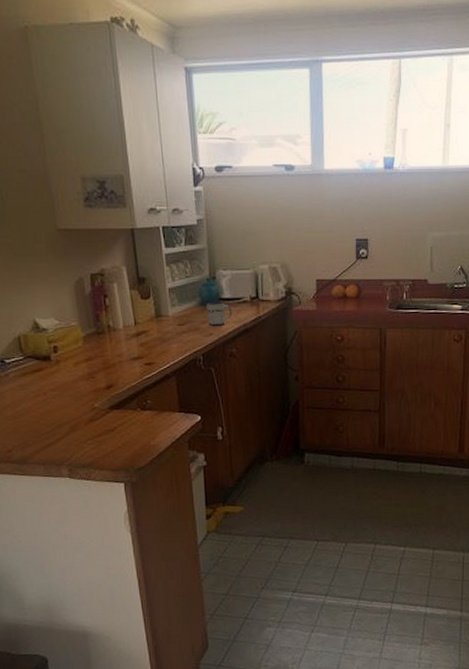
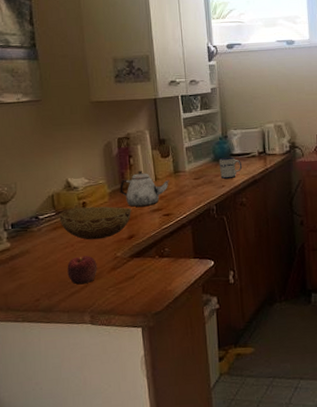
bowl: none [28,351,109,389] -> present [59,206,131,240]
apple: none [40,405,74,436] -> present [67,255,97,285]
teapot: none [94,313,152,354] -> present [119,171,170,207]

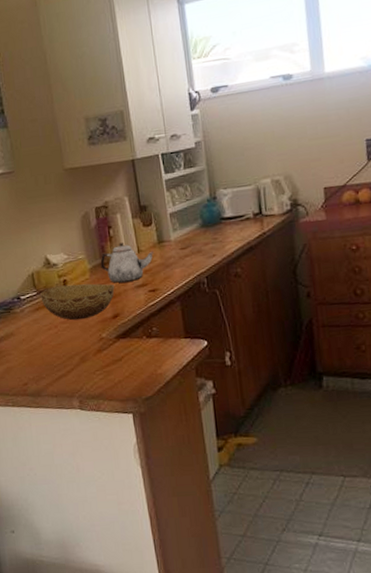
apple: present [67,255,97,285] -> none [52,337,83,368]
mug: present [218,157,242,179] -> none [207,221,235,247]

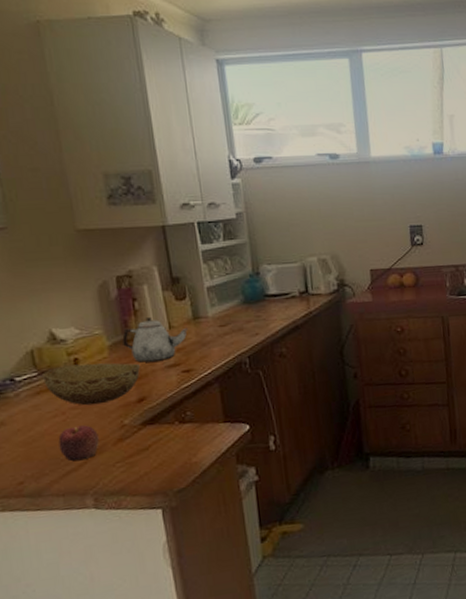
apple: none [52,337,83,368] -> present [58,425,99,461]

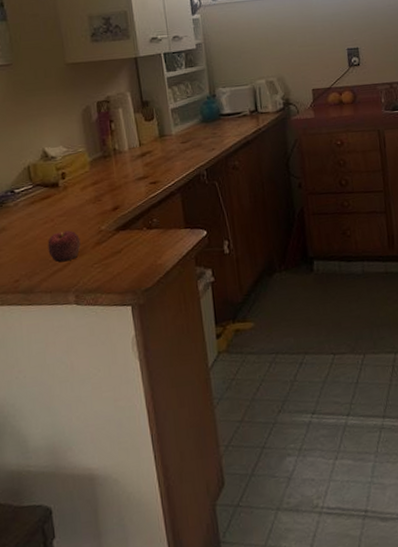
bowl: present [43,363,140,406] -> none [36,176,115,214]
teapot: present [122,317,189,363] -> none [101,136,156,176]

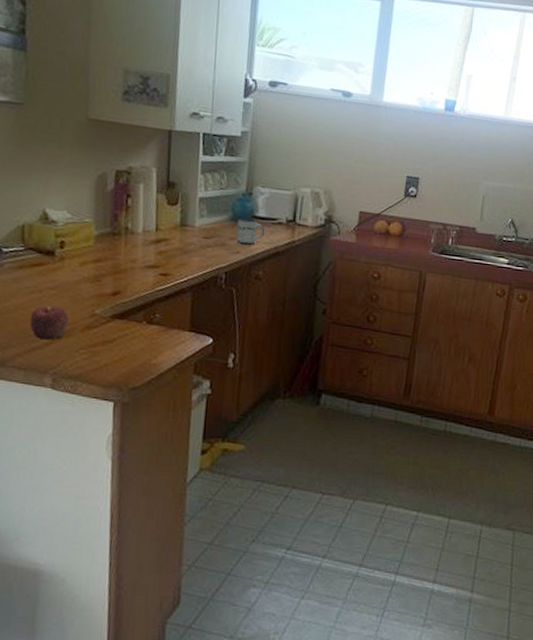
mug: none [207,117,233,141] -> present [236,218,264,245]

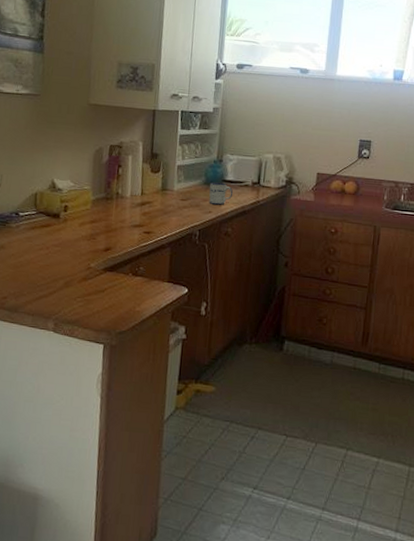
apple: present [30,306,69,340] -> none [38,260,69,290]

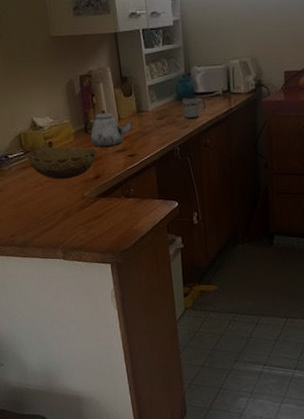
bowl: none [39,210,112,247] -> present [27,146,97,180]
teapot: none [103,182,156,220] -> present [84,110,134,147]

